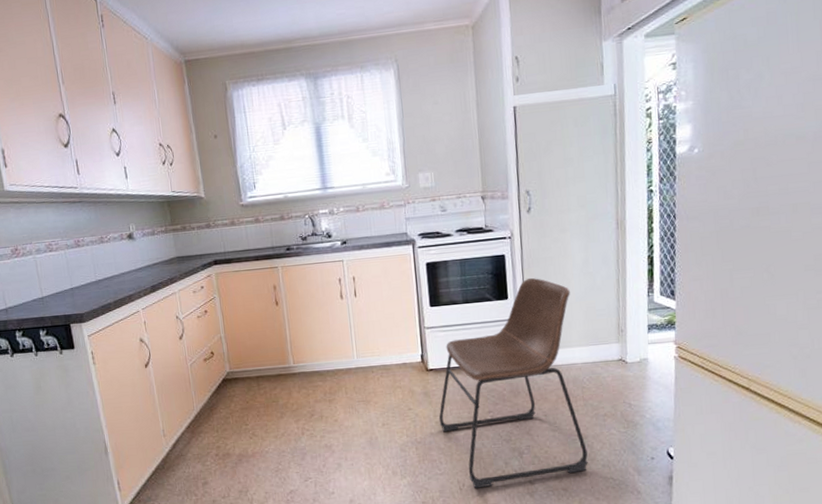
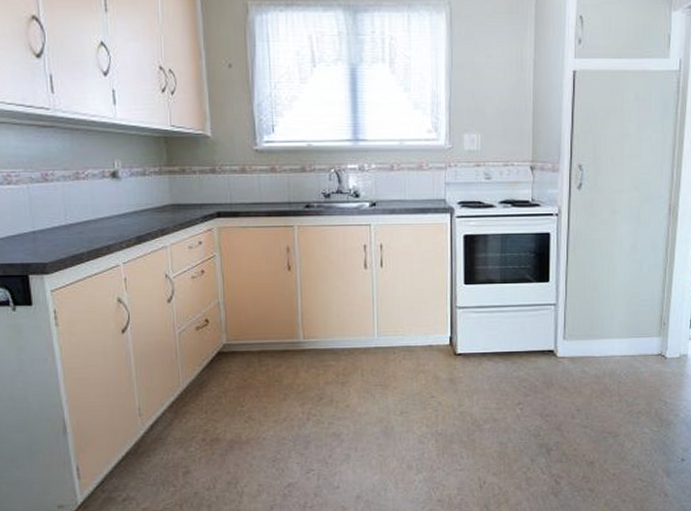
chair: present [438,277,588,489] -> none [463,260,618,487]

